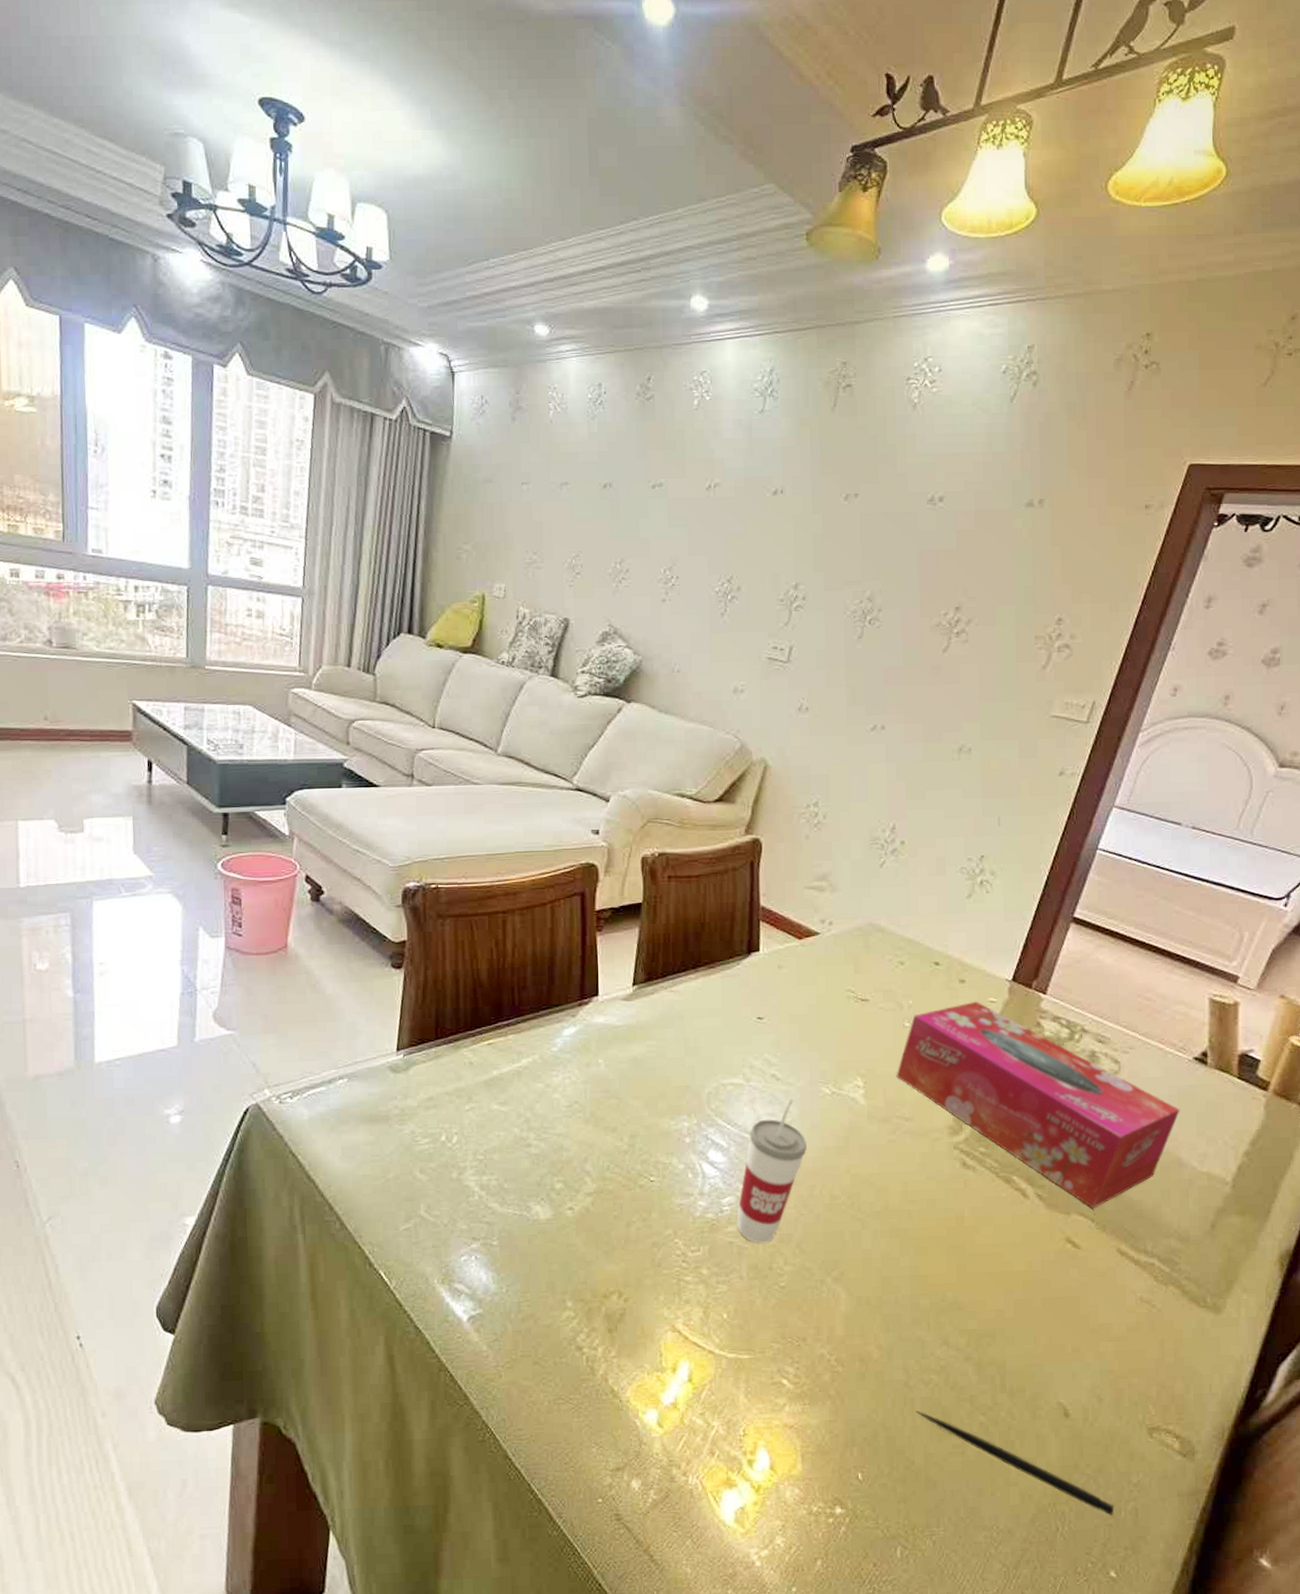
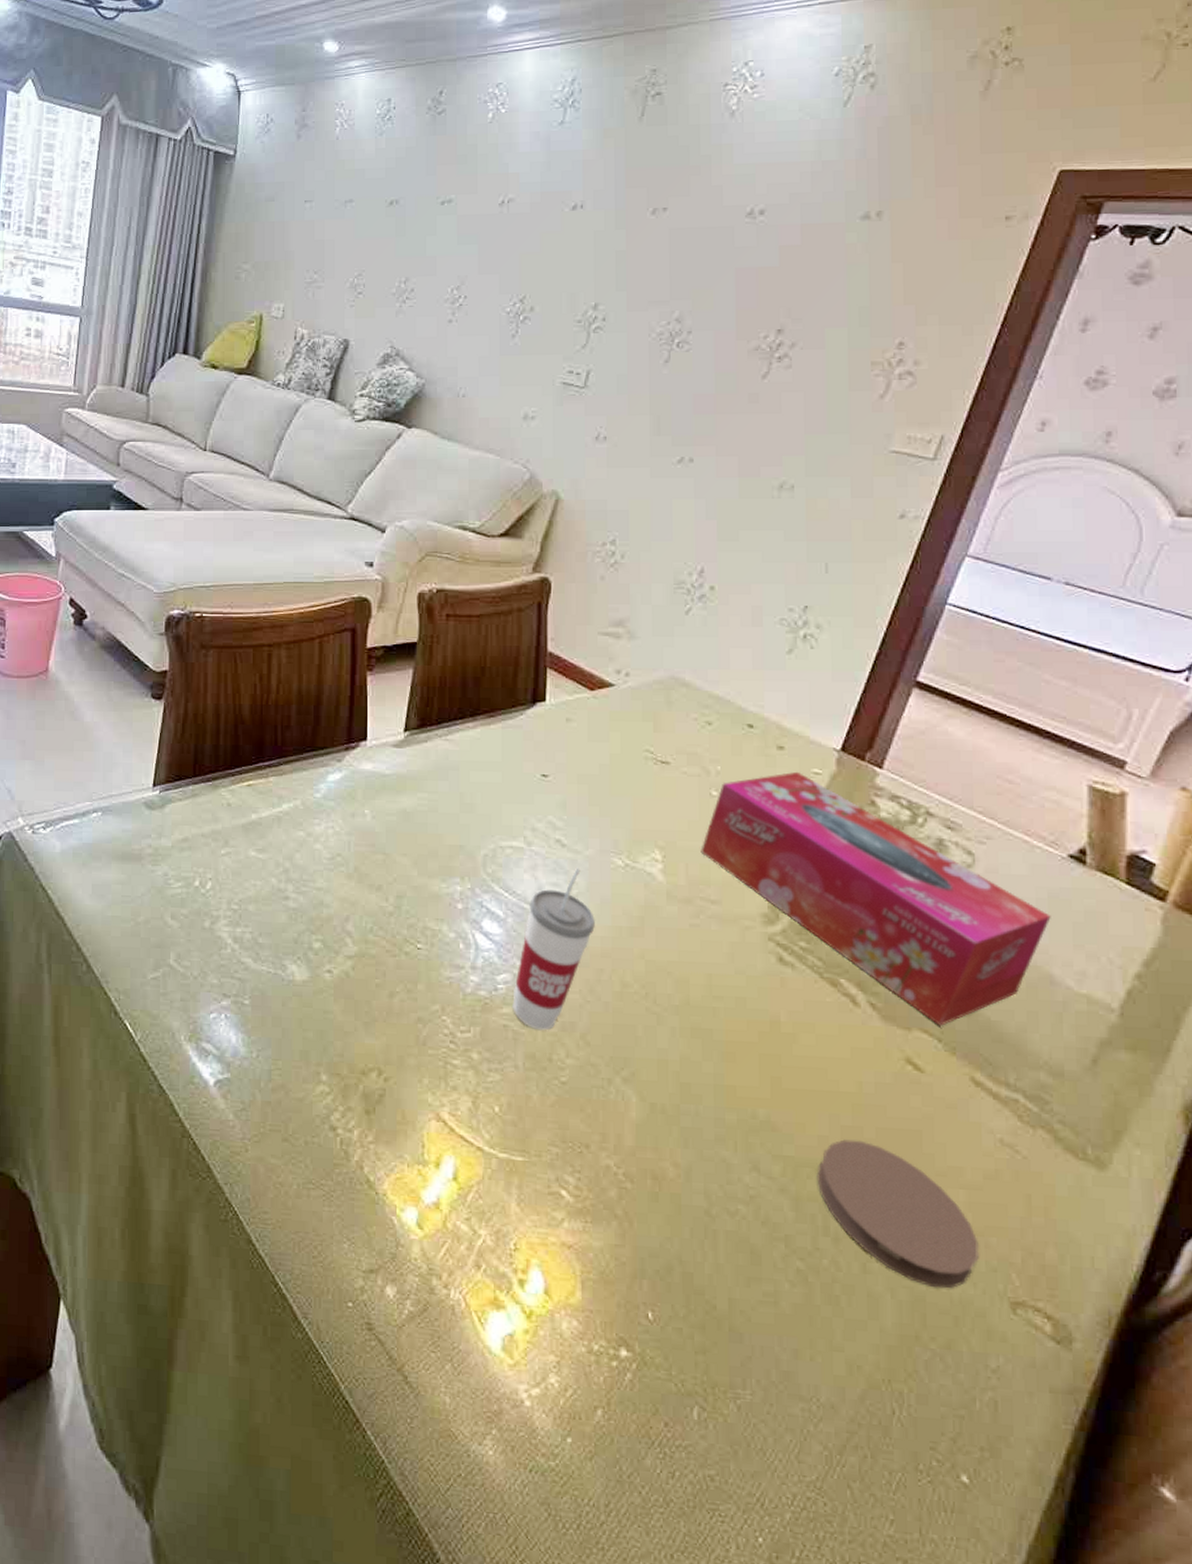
pen: present [916,1411,1115,1517] -> none [719,1246,967,1406]
coaster: none [995,1310,1124,1424] -> present [816,1139,979,1289]

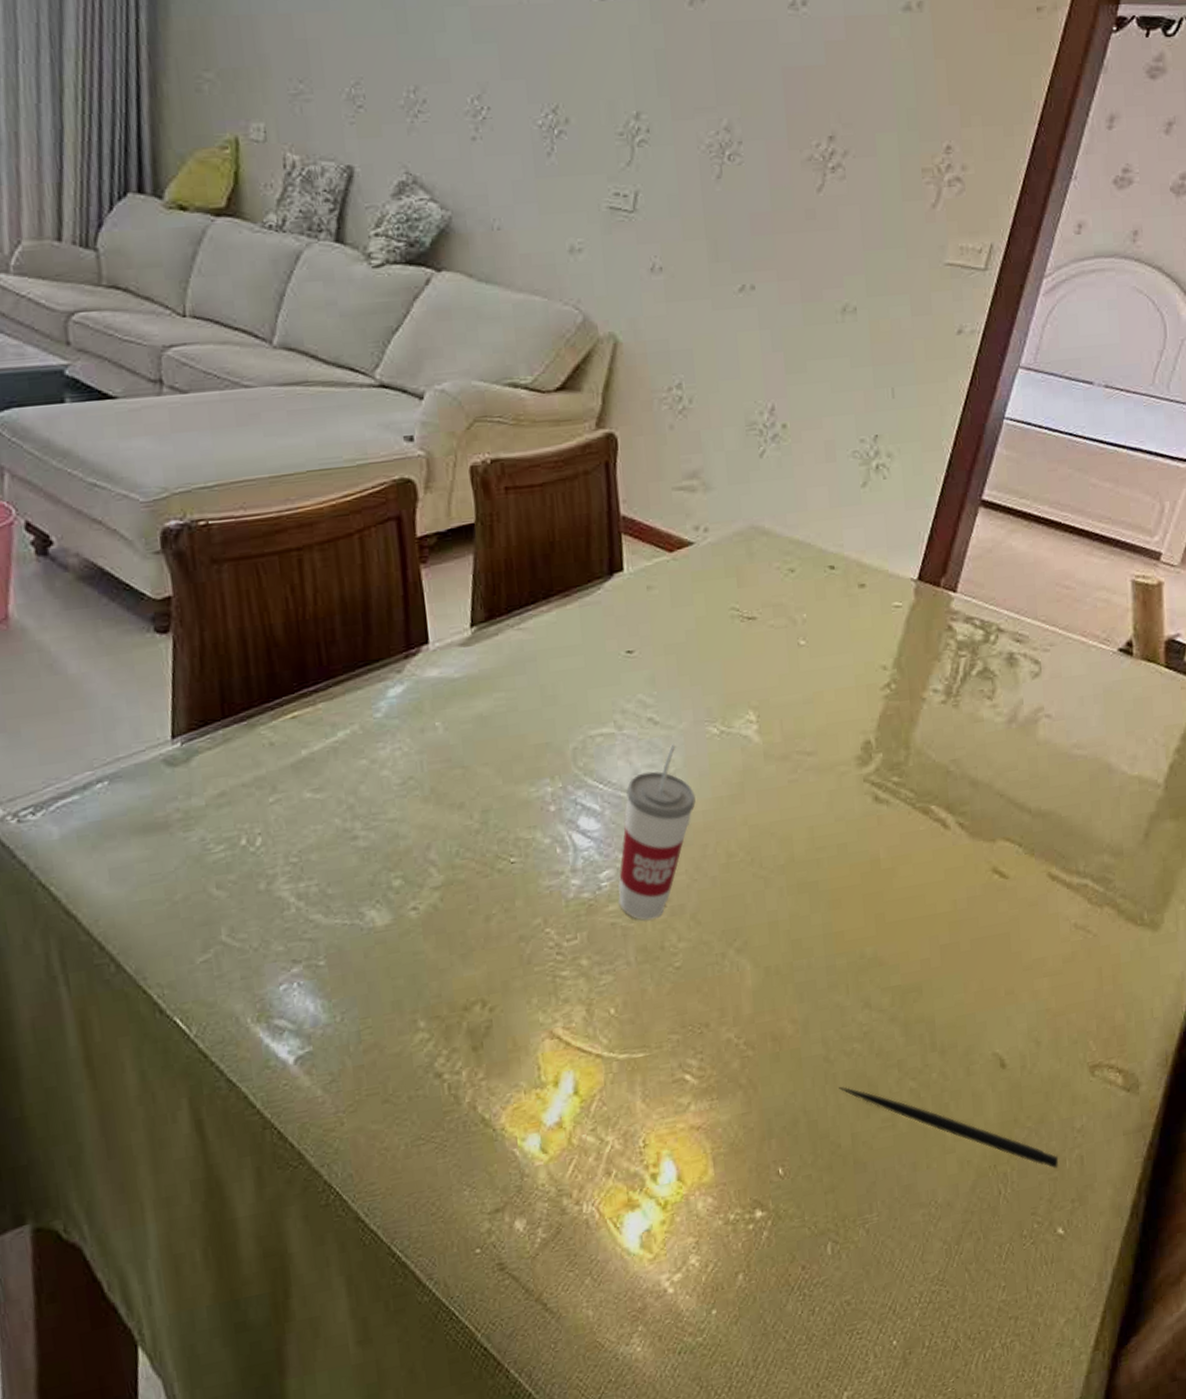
tissue box: present [700,771,1051,1026] -> none [793,607,1107,832]
pen: none [719,1246,967,1406] -> present [839,1087,1059,1169]
coaster: present [816,1139,979,1289] -> none [922,954,1062,1073]

